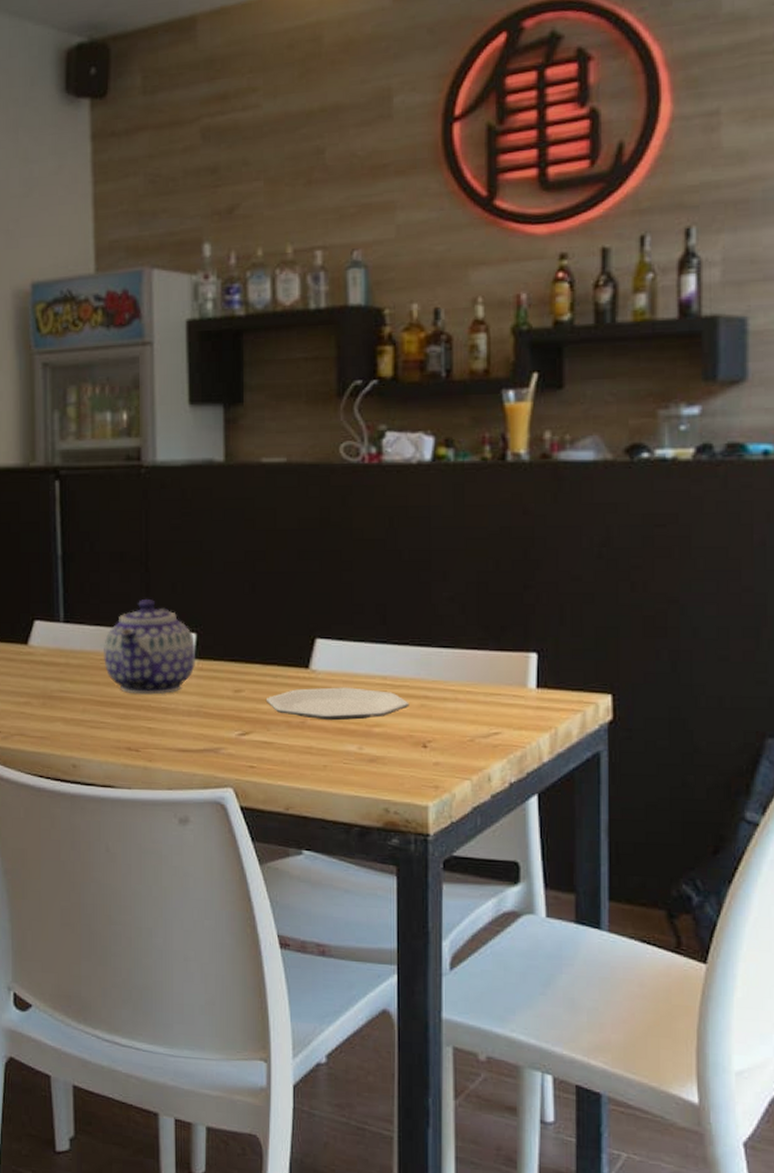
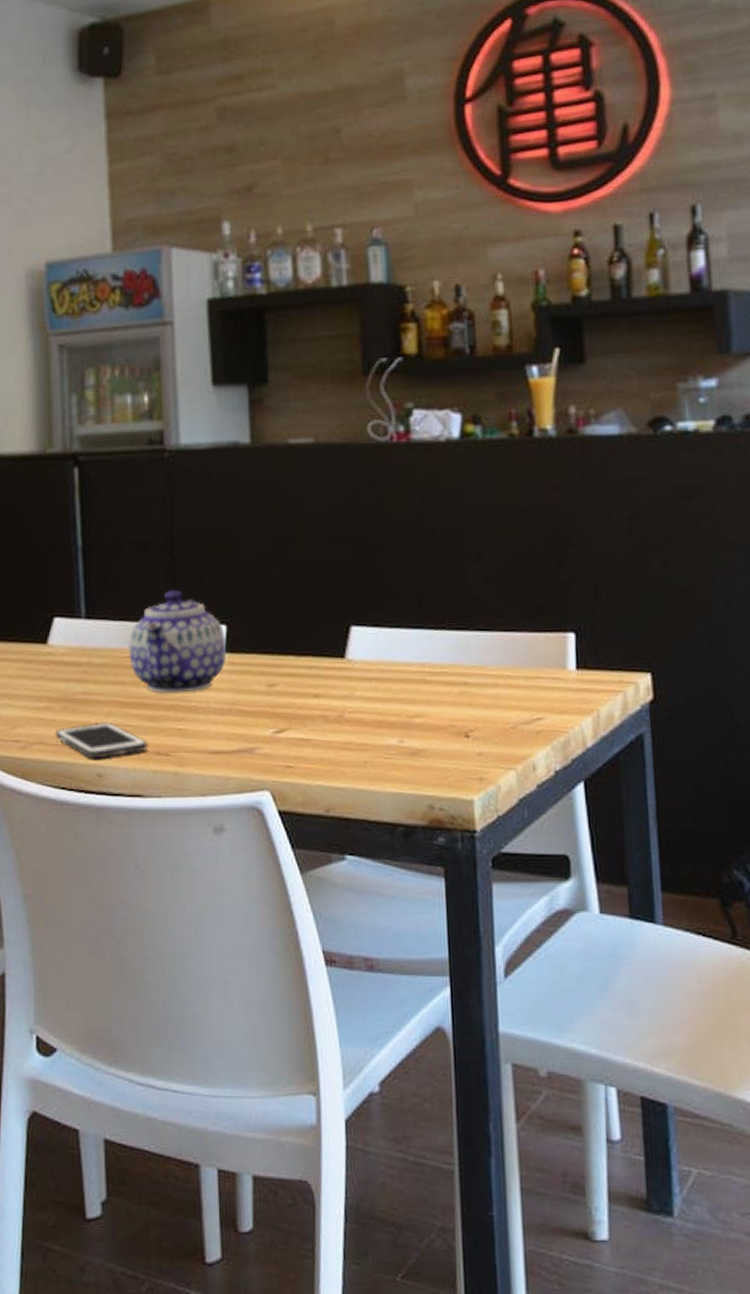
cell phone: none [34,718,121,751] -> present [55,722,149,759]
plate: present [265,687,410,721] -> none [301,676,450,713]

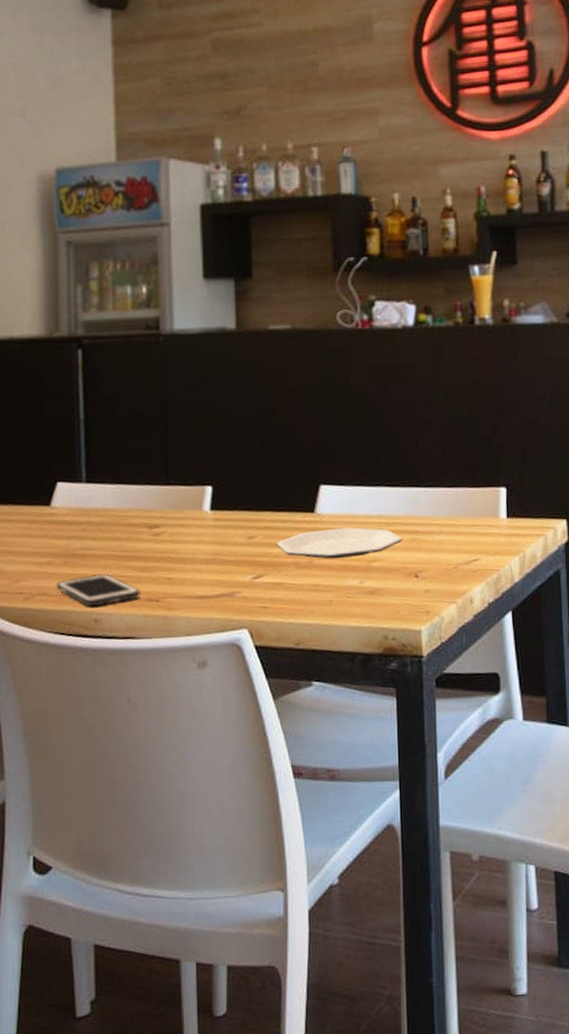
teapot: present [129,589,226,694] -> none [125,456,211,547]
plate: none [301,676,450,713] -> present [276,527,402,559]

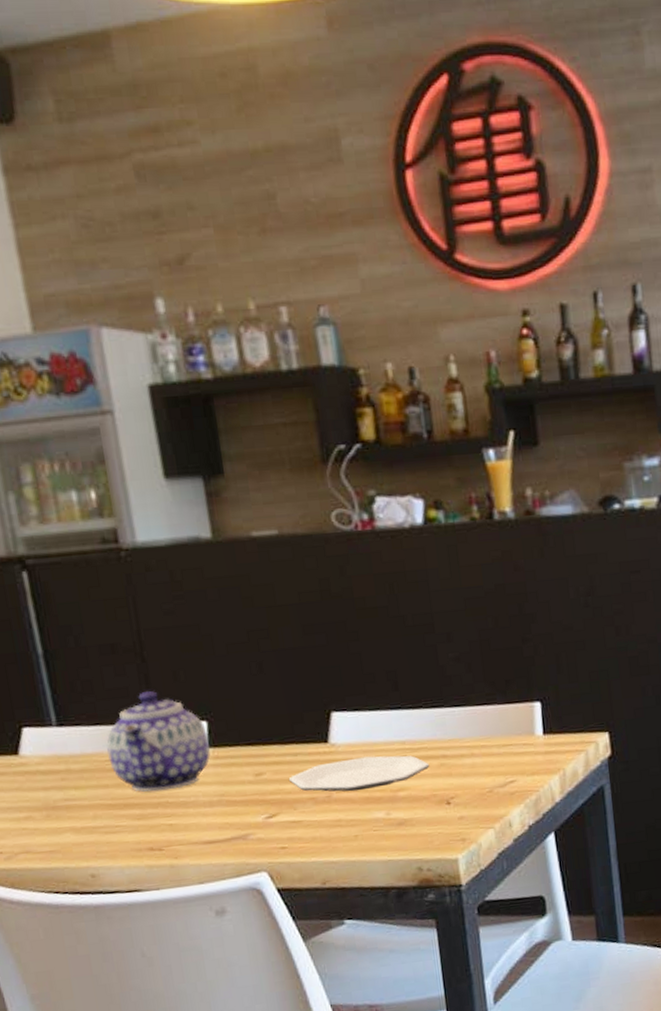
cell phone: present [56,573,141,607] -> none [40,825,141,862]
teapot: none [125,456,211,547] -> present [106,690,211,793]

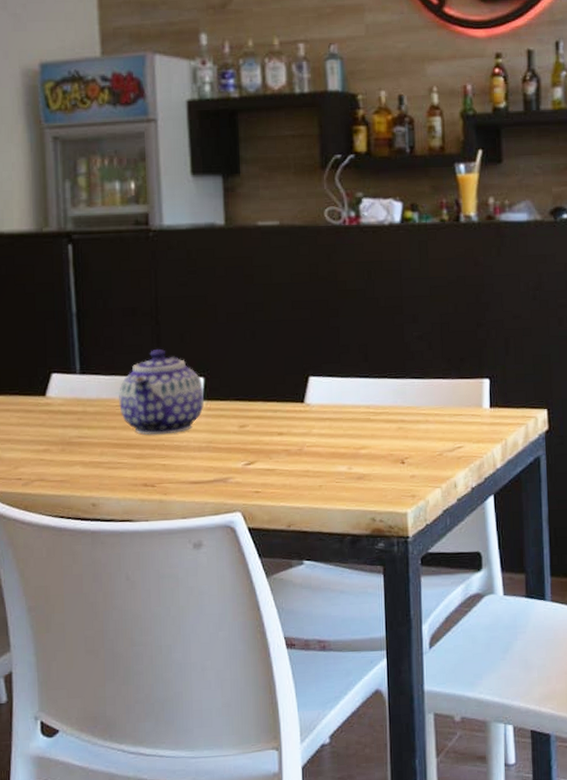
plate: present [288,755,430,792] -> none [267,417,389,447]

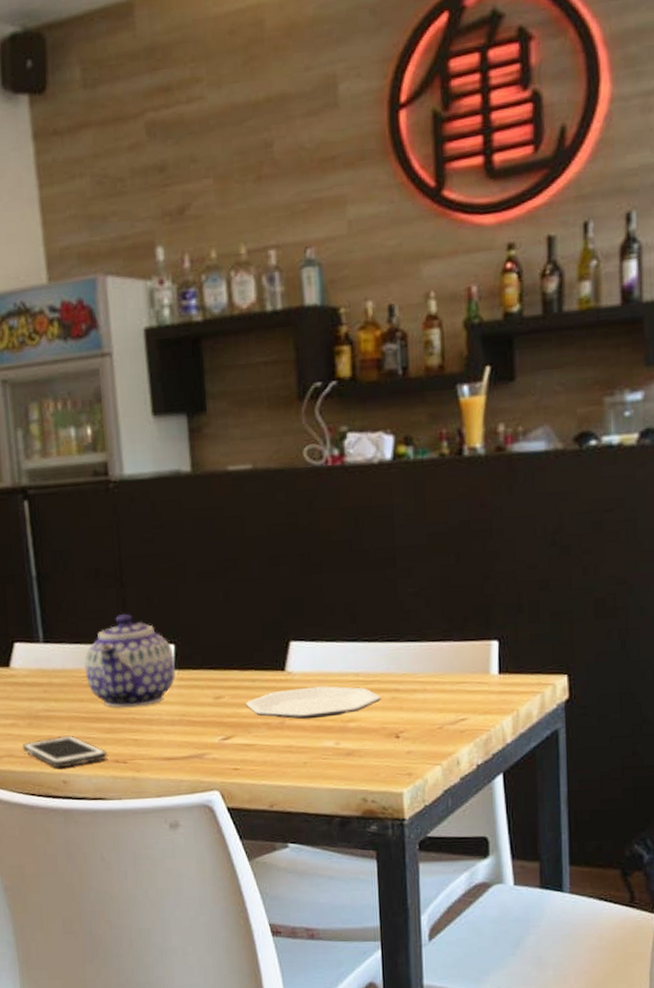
cell phone: none [54,460,137,492] -> present [22,735,108,768]
plate: none [267,417,389,447] -> present [245,686,382,720]

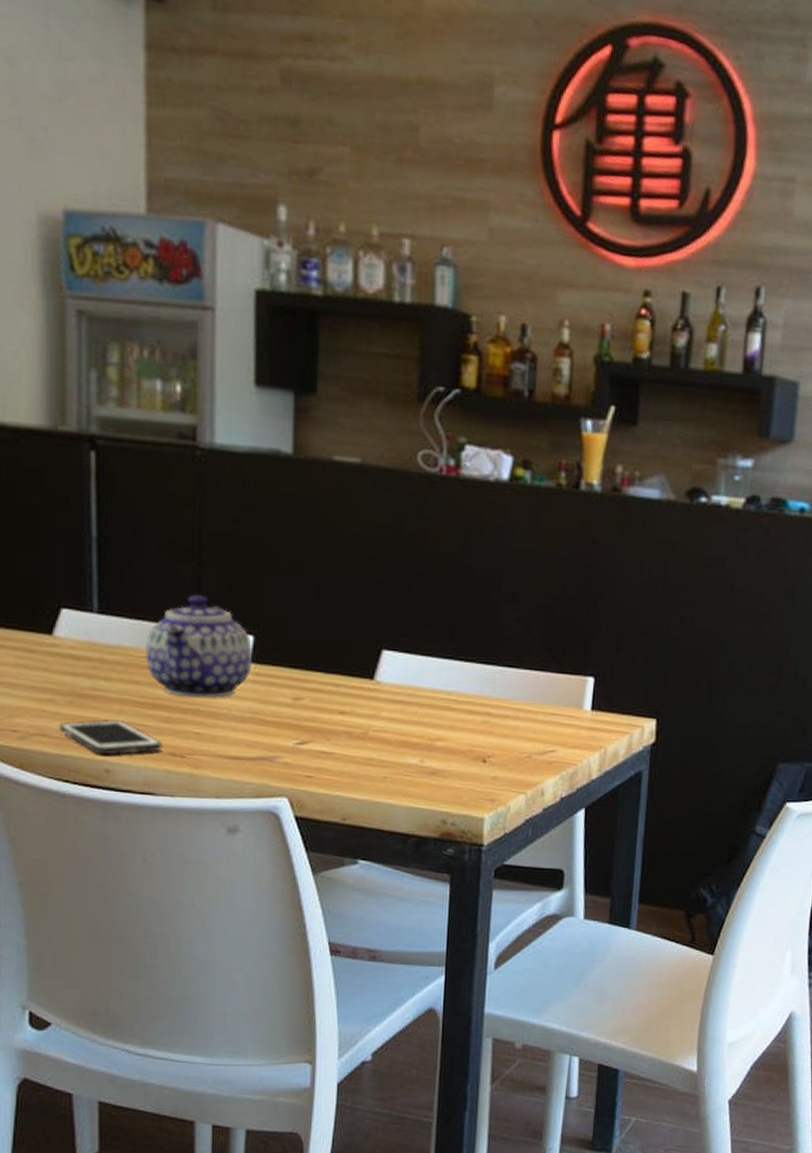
plate: present [245,686,382,720] -> none [326,699,472,733]

